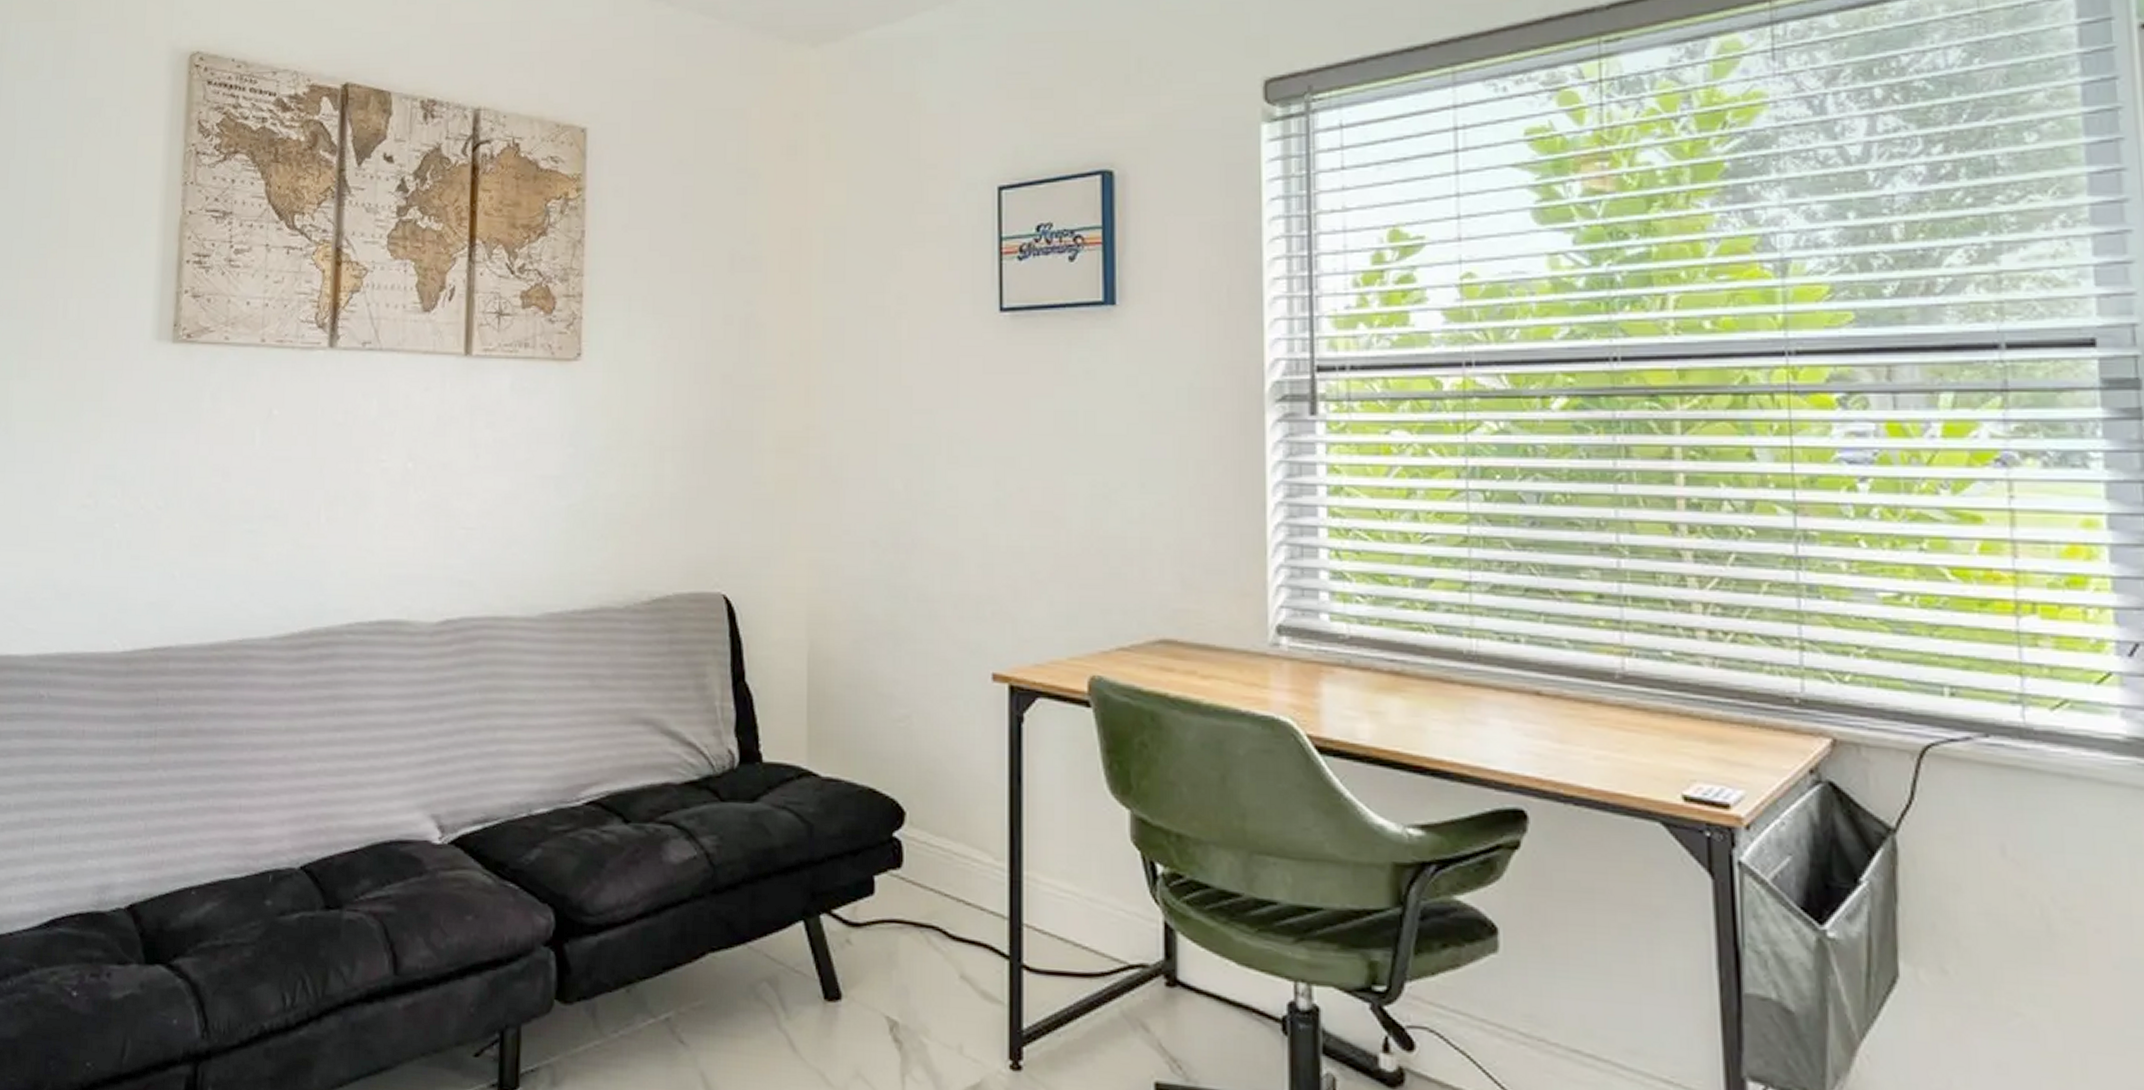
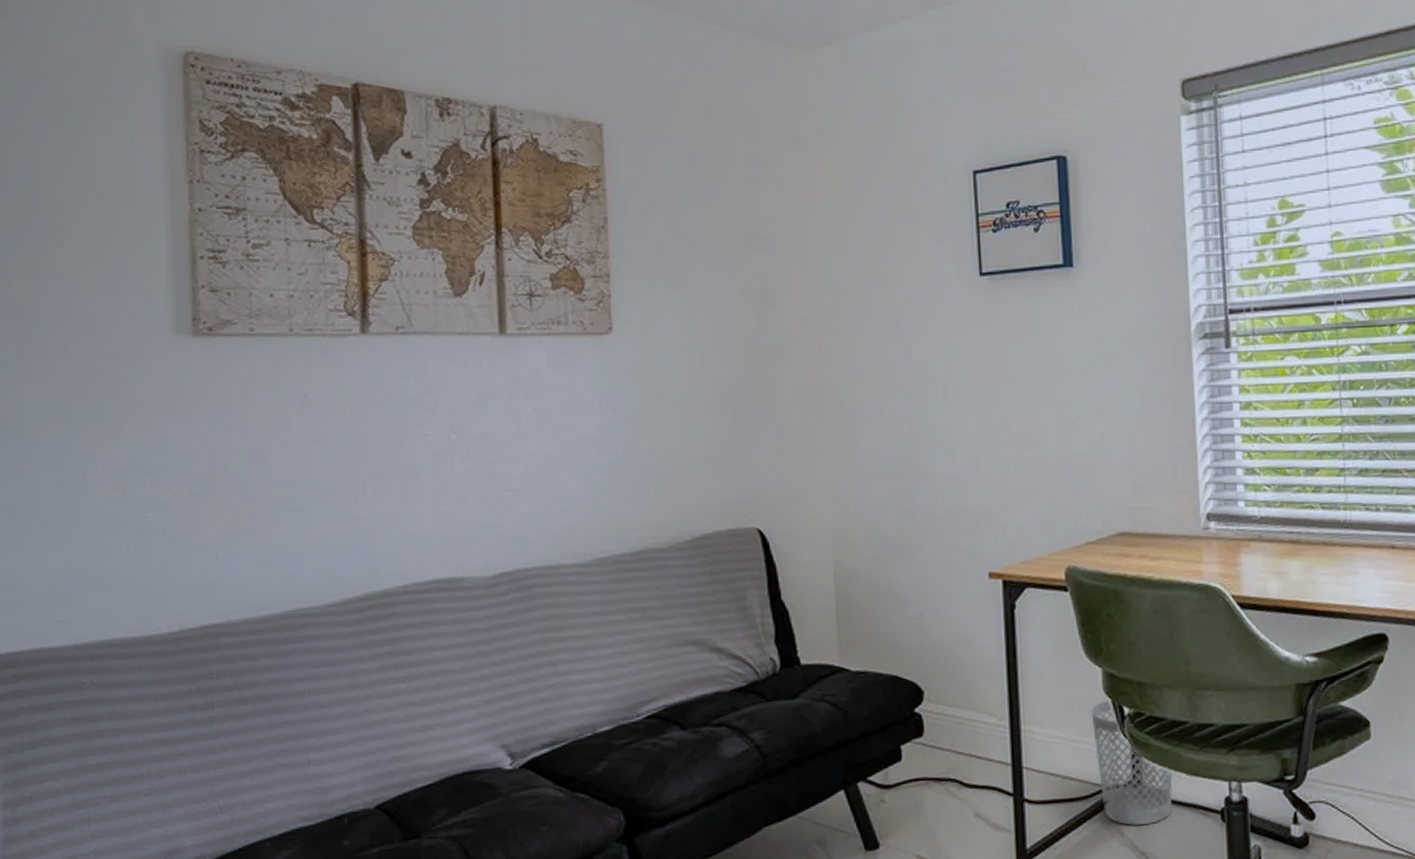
wastebasket: none [1113,852,1218,1023] -> present [1091,700,1173,825]

